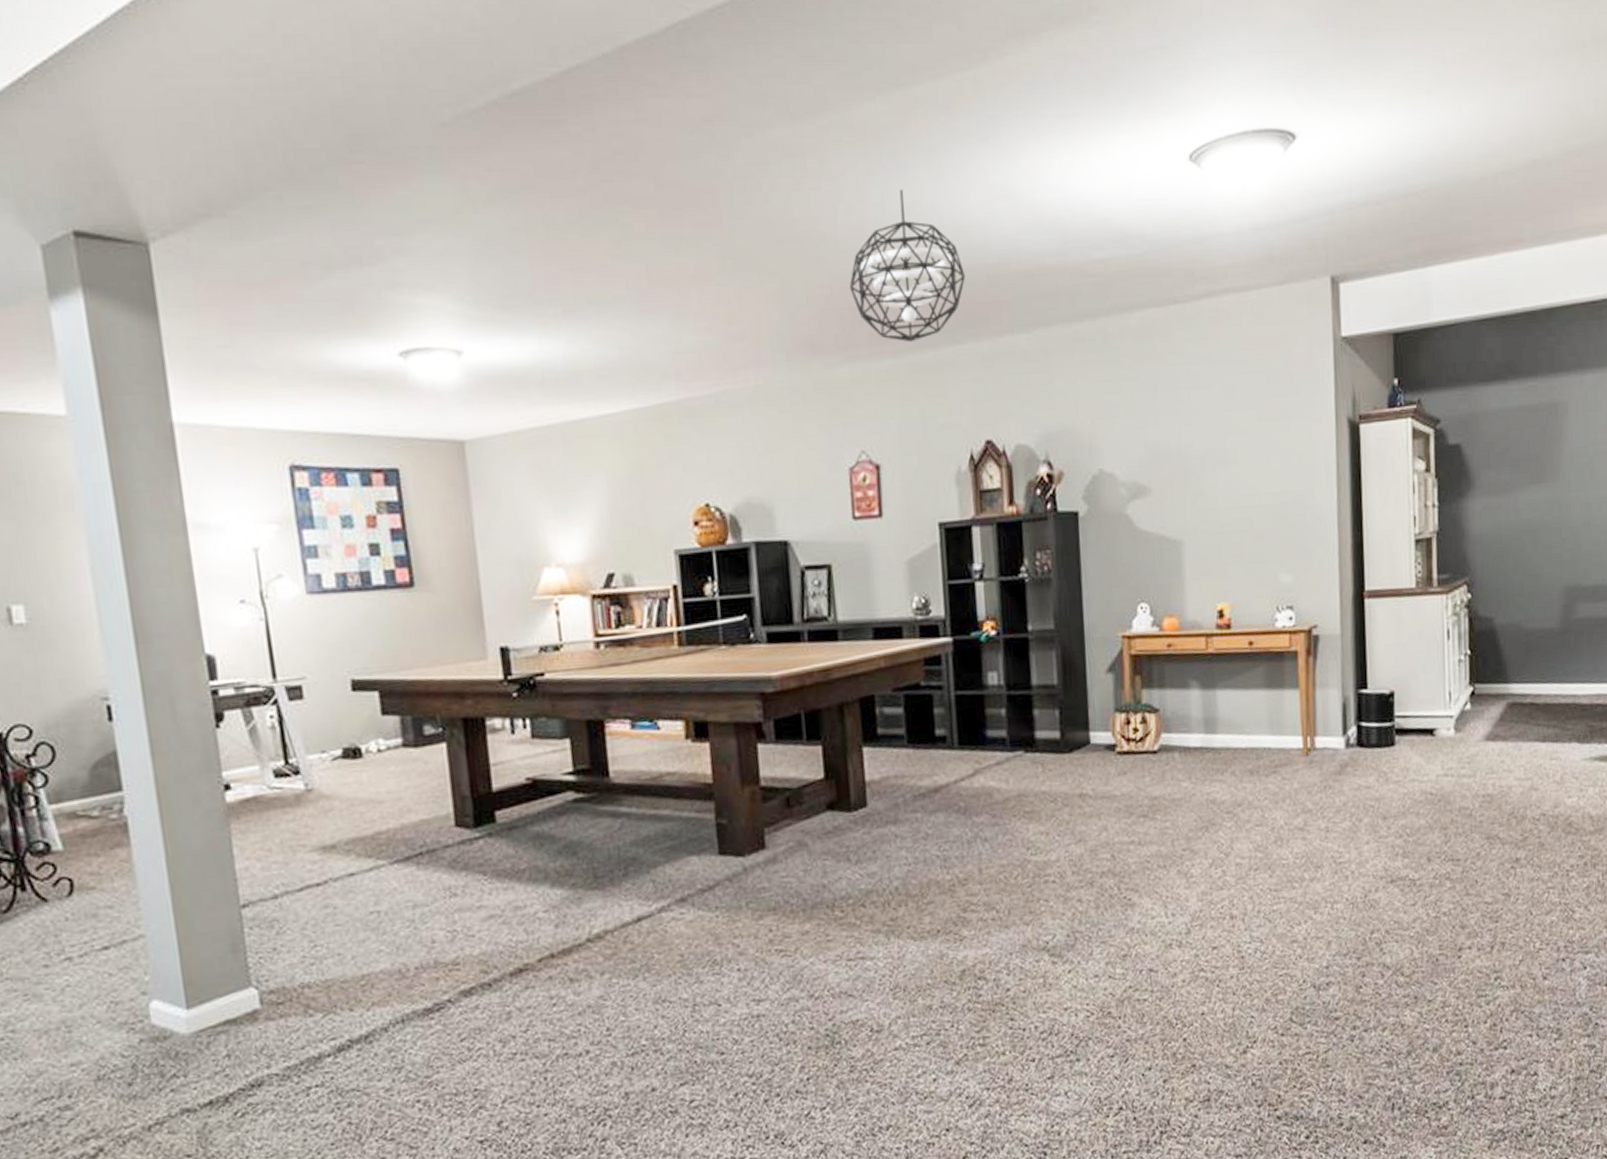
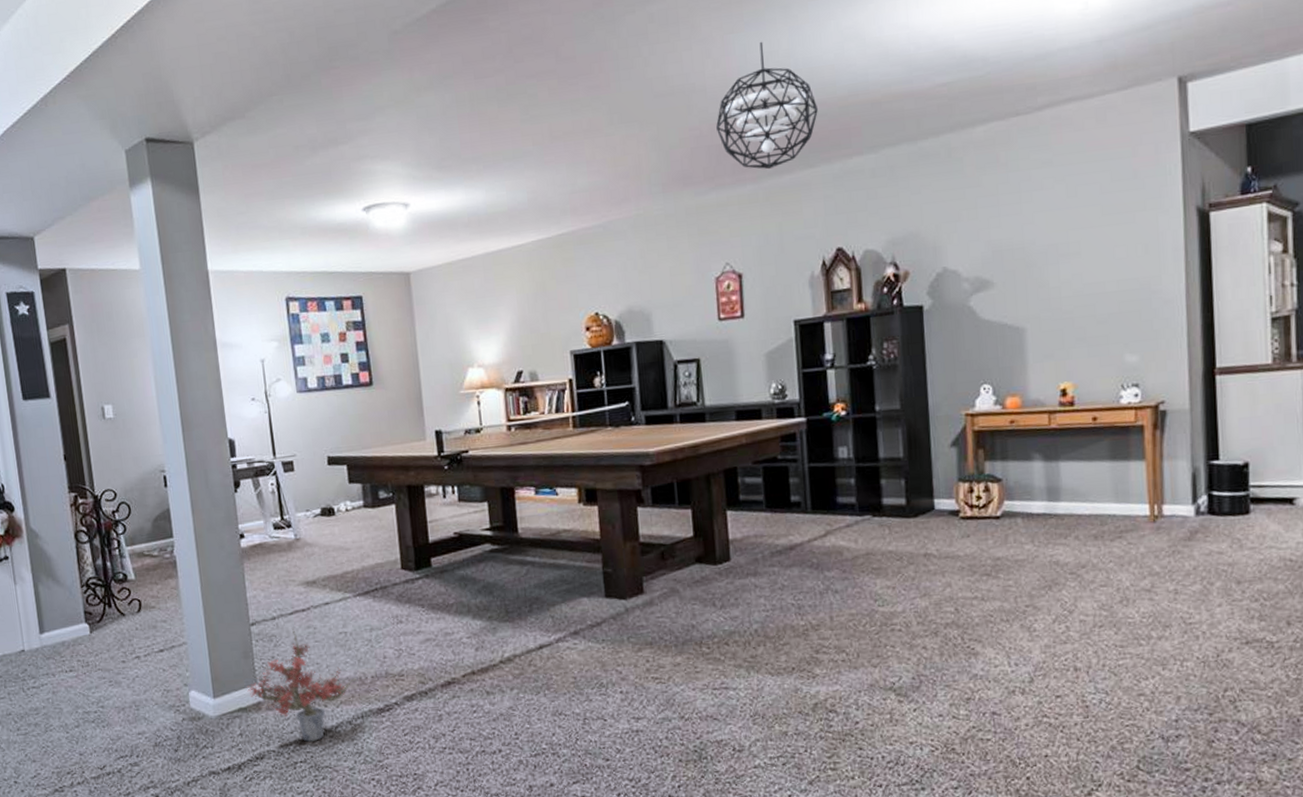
potted plant: none [237,908,393,1059] -> present [247,628,356,742]

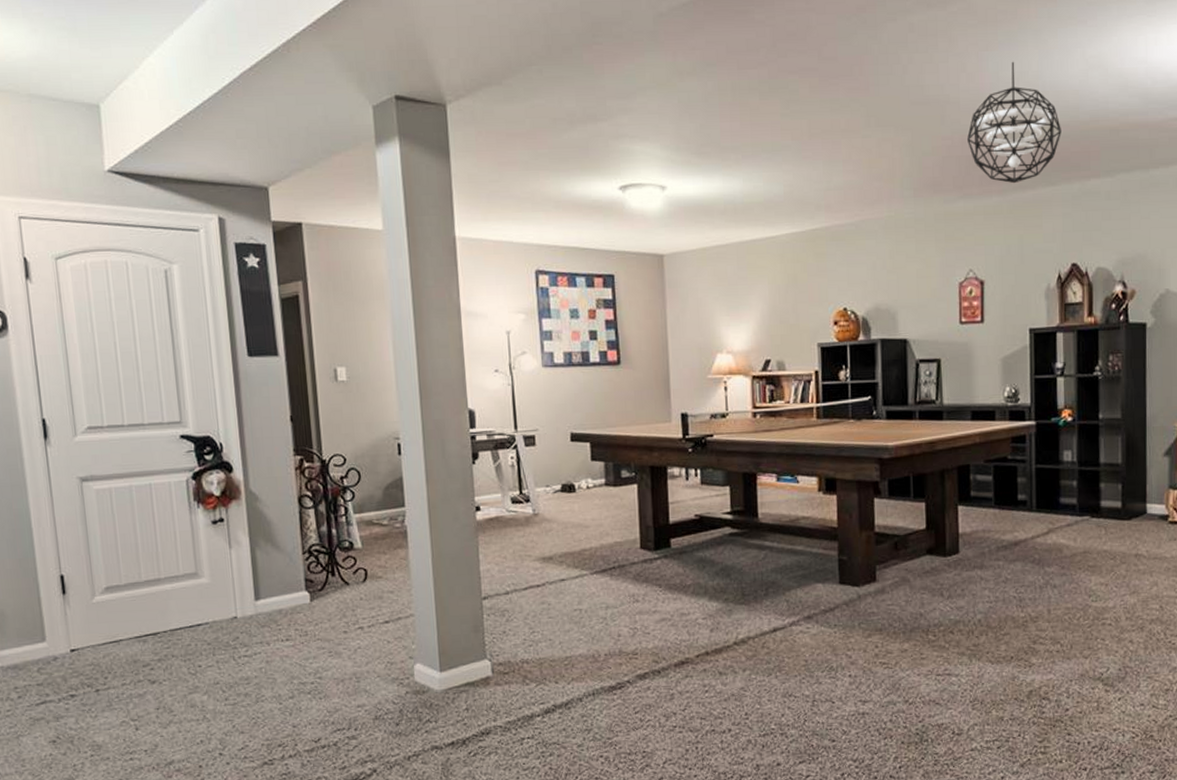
potted plant: present [247,628,356,742] -> none [476,603,589,718]

